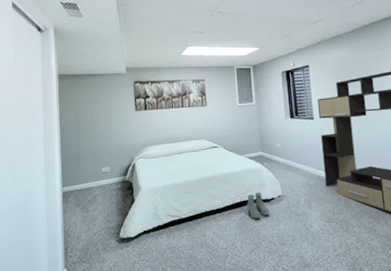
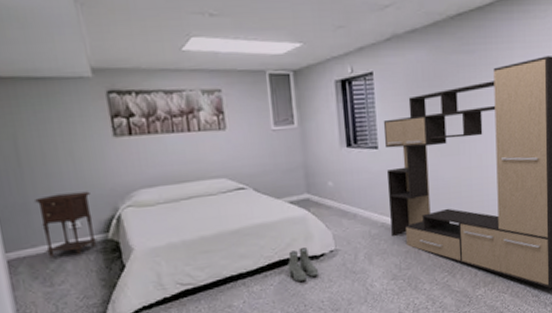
nightstand: none [83,147,119,192] -> present [34,191,98,258]

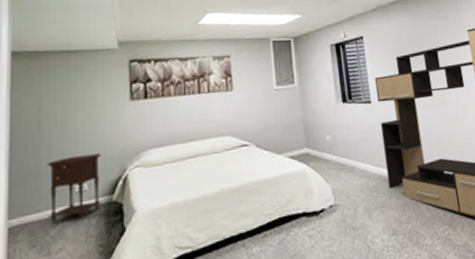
boots: present [288,248,318,282] -> none [288,203,318,241]

